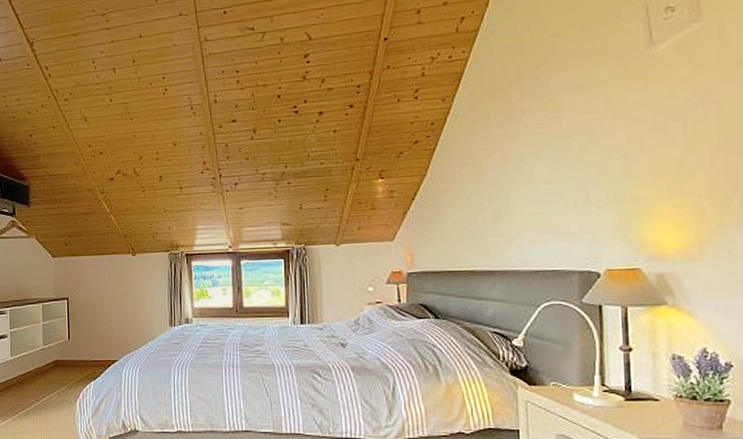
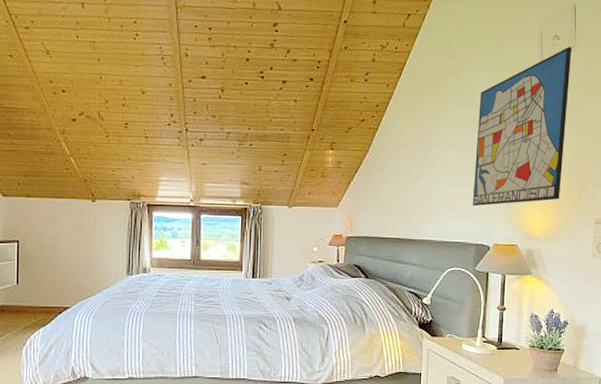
wall art: none [566,17,699,226] -> present [472,46,572,207]

